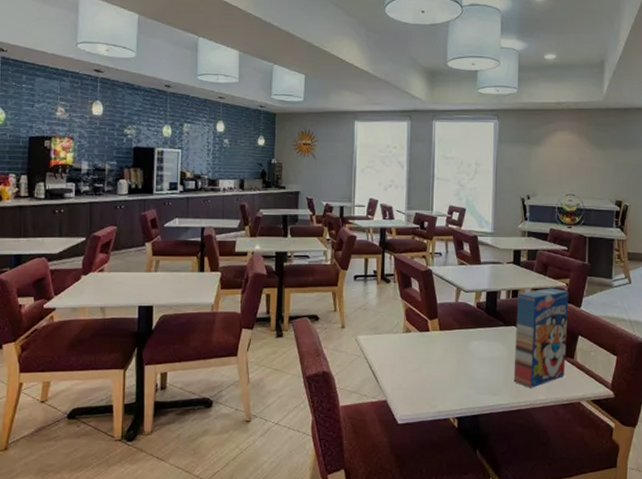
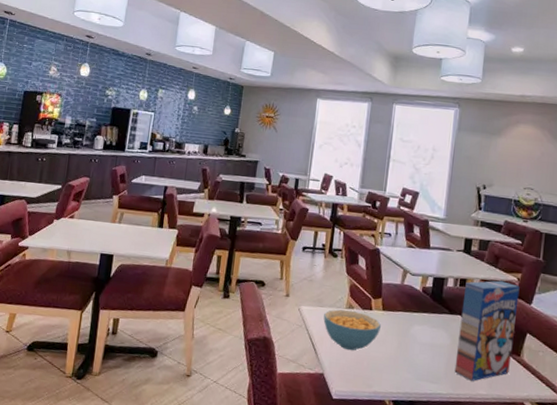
cereal bowl: none [382,335,439,374] -> present [323,309,381,351]

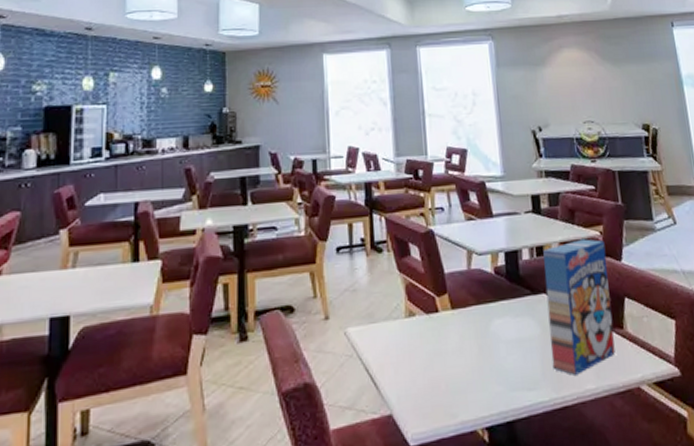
cereal bowl: present [323,309,381,351] -> none [379,318,454,374]

